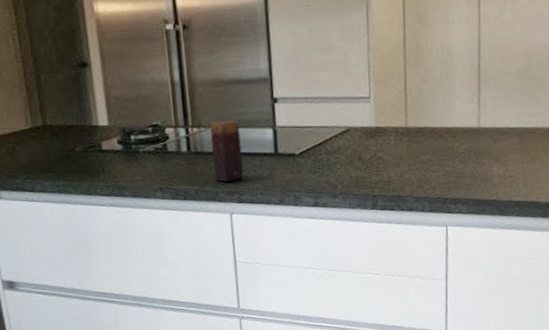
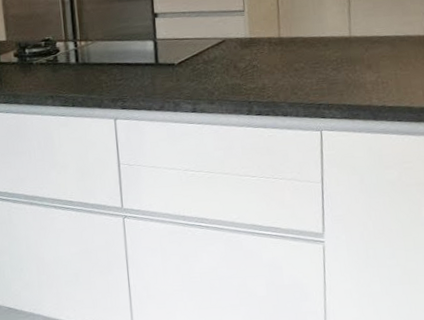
candle: present [210,120,244,182] -> none [96,34,127,90]

